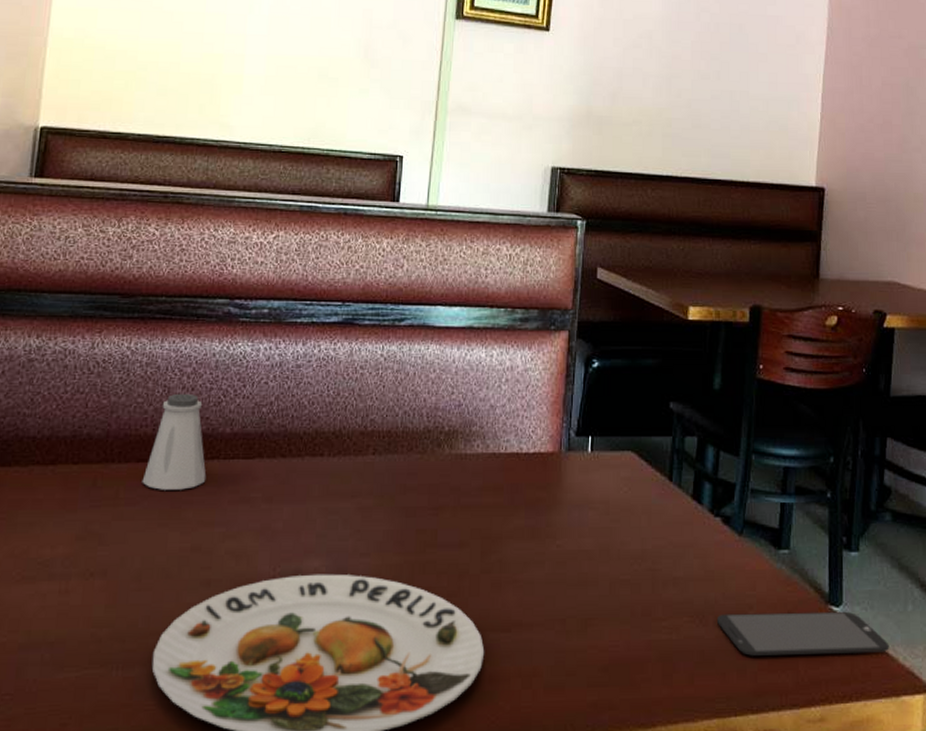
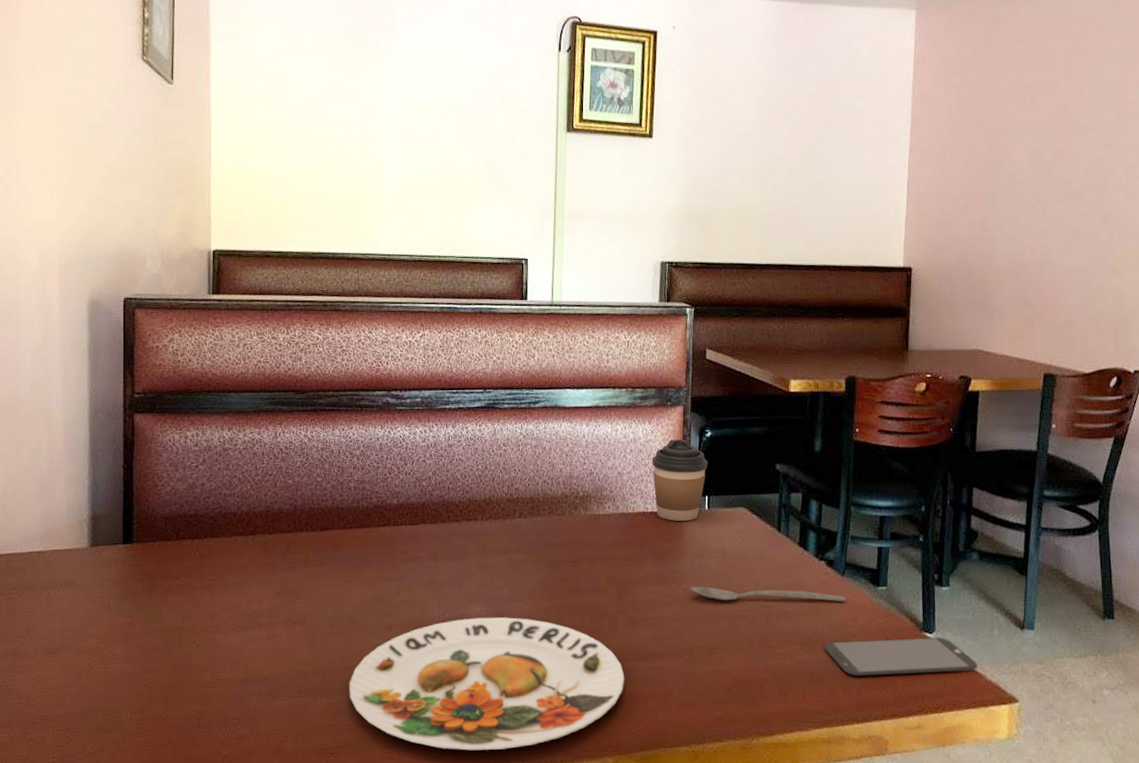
saltshaker: present [142,393,207,490] -> none [327,472,380,553]
coffee cup: none [530,369,594,465] -> present [652,439,708,521]
spoon: none [566,543,743,567] -> present [690,586,846,602]

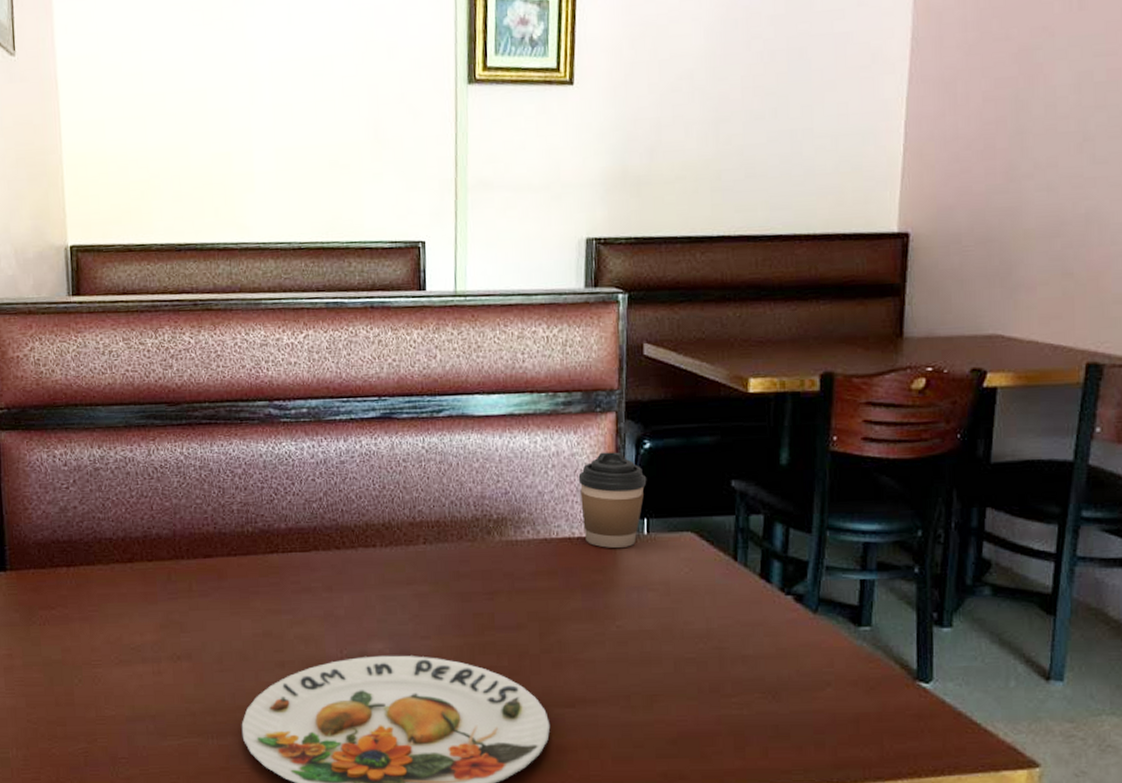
spoon: present [690,586,846,602] -> none [626,623,819,644]
smartphone: present [825,637,978,676] -> none [792,687,988,731]

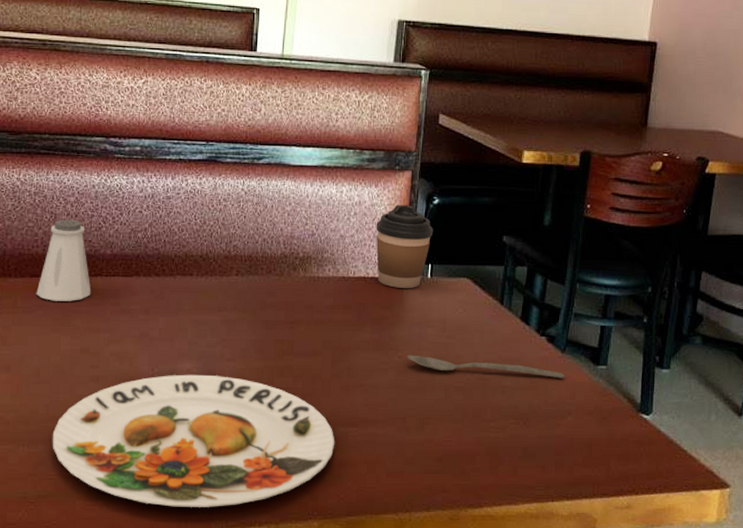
saltshaker: none [211,493,269,582] -> present [36,219,91,301]
spoon: none [626,623,819,644] -> present [407,354,564,379]

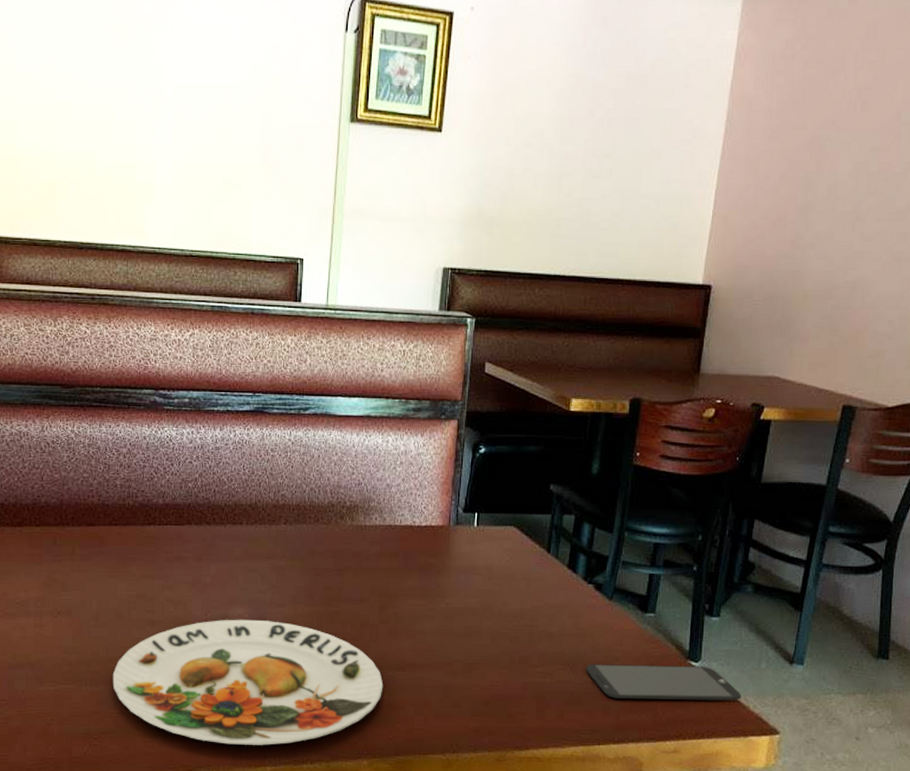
saltshaker: present [36,219,91,301] -> none [93,470,145,549]
coffee cup: present [376,205,434,288] -> none [422,454,480,536]
spoon: present [407,354,564,379] -> none [453,601,612,626]
smartphone: none [540,418,692,454] -> present [586,664,742,701]

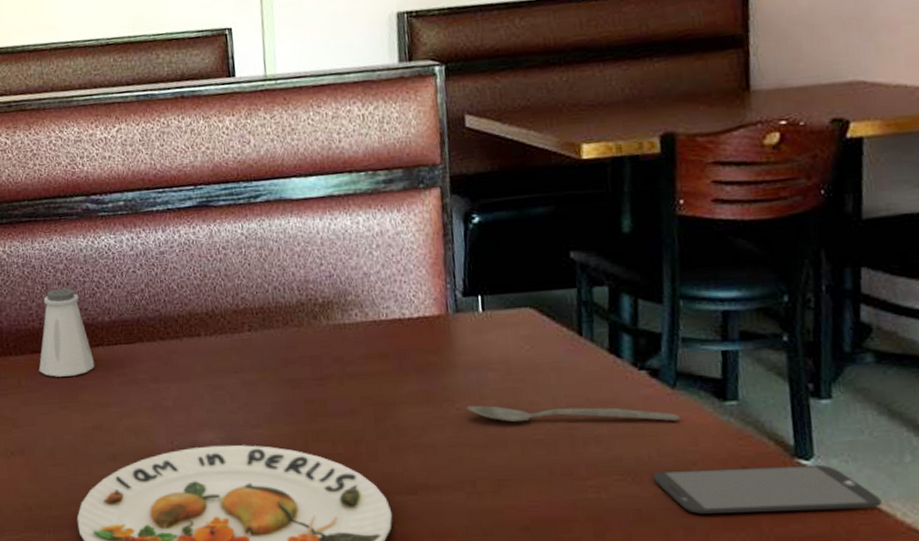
saltshaker: none [93,470,145,549] -> present [38,288,95,377]
spoon: none [453,601,612,626] -> present [466,405,680,422]

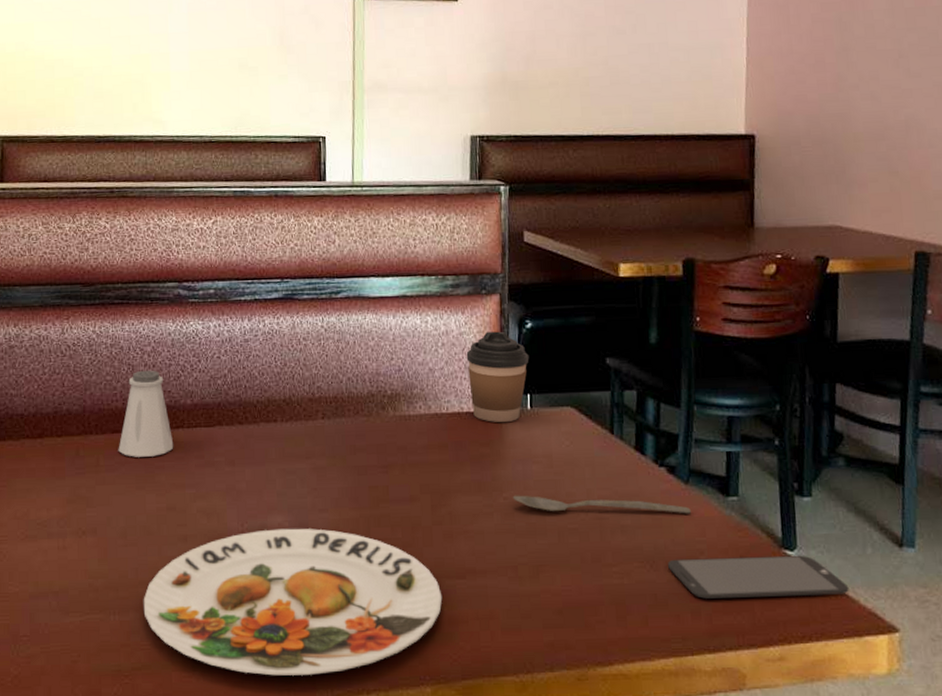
coffee cup: none [404,228,479,328] -> present [466,331,529,422]

